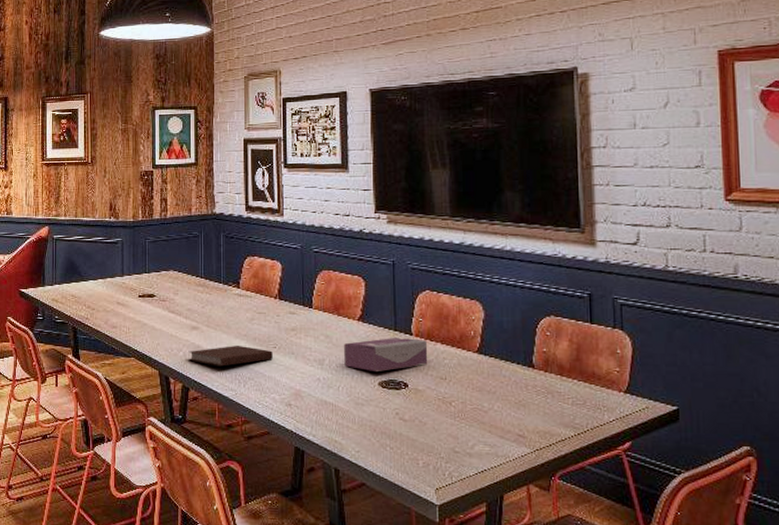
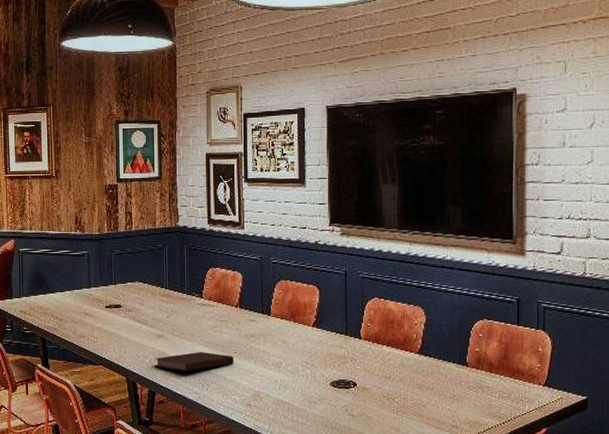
tissue box: present [344,337,428,371] -> none [300,341,375,372]

